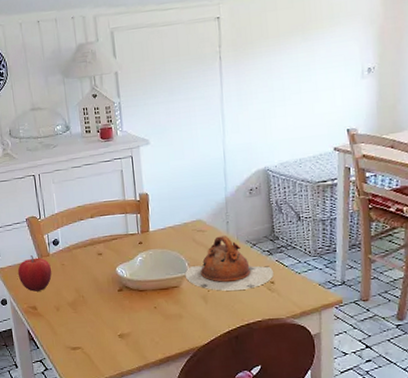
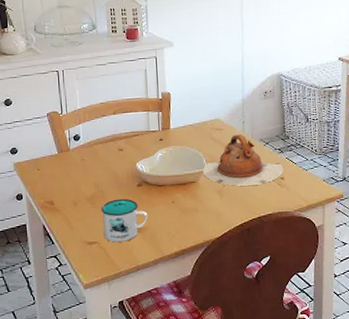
fruit: present [17,255,52,292] -> none [35,150,72,186]
mug: none [82,304,131,348] -> present [101,198,148,242]

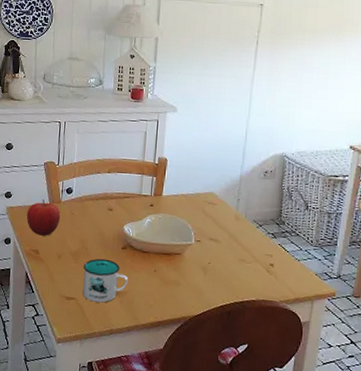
fruit: none [35,150,72,186] -> present [26,199,61,236]
teapot: present [202,134,283,186] -> none [189,211,274,268]

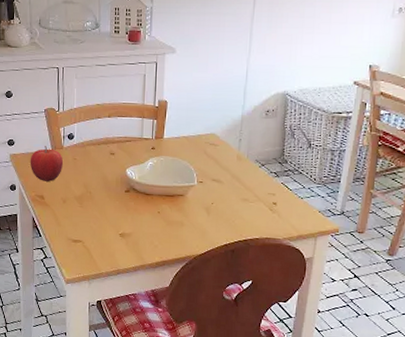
mug: present [82,258,129,303] -> none [88,202,133,245]

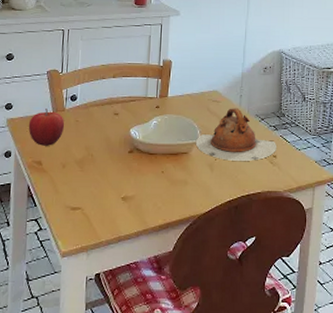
teapot: none [191,152,277,207] -> present [195,108,276,161]

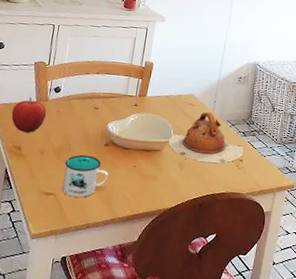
mug: none [88,164,136,210] -> present [62,154,109,198]

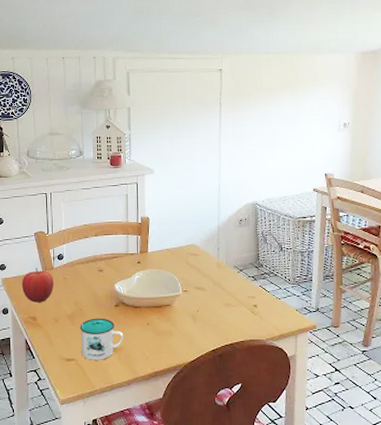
teapot: present [168,112,244,163] -> none [177,260,256,311]

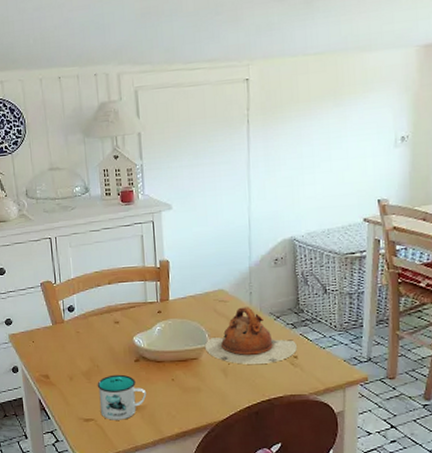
fruit: present [21,268,54,303] -> none [30,322,66,360]
teapot: none [177,260,256,311] -> present [204,307,297,364]

